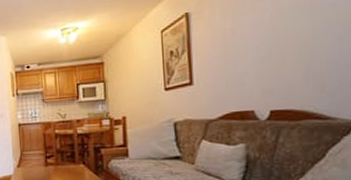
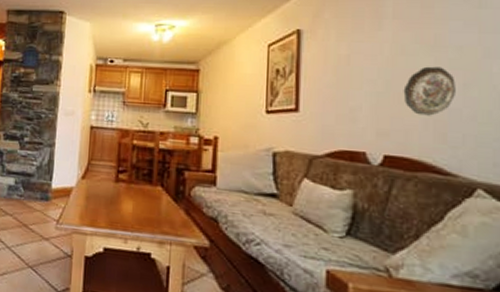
decorative plate: none [284,25,332,72] -> present [403,66,455,116]

